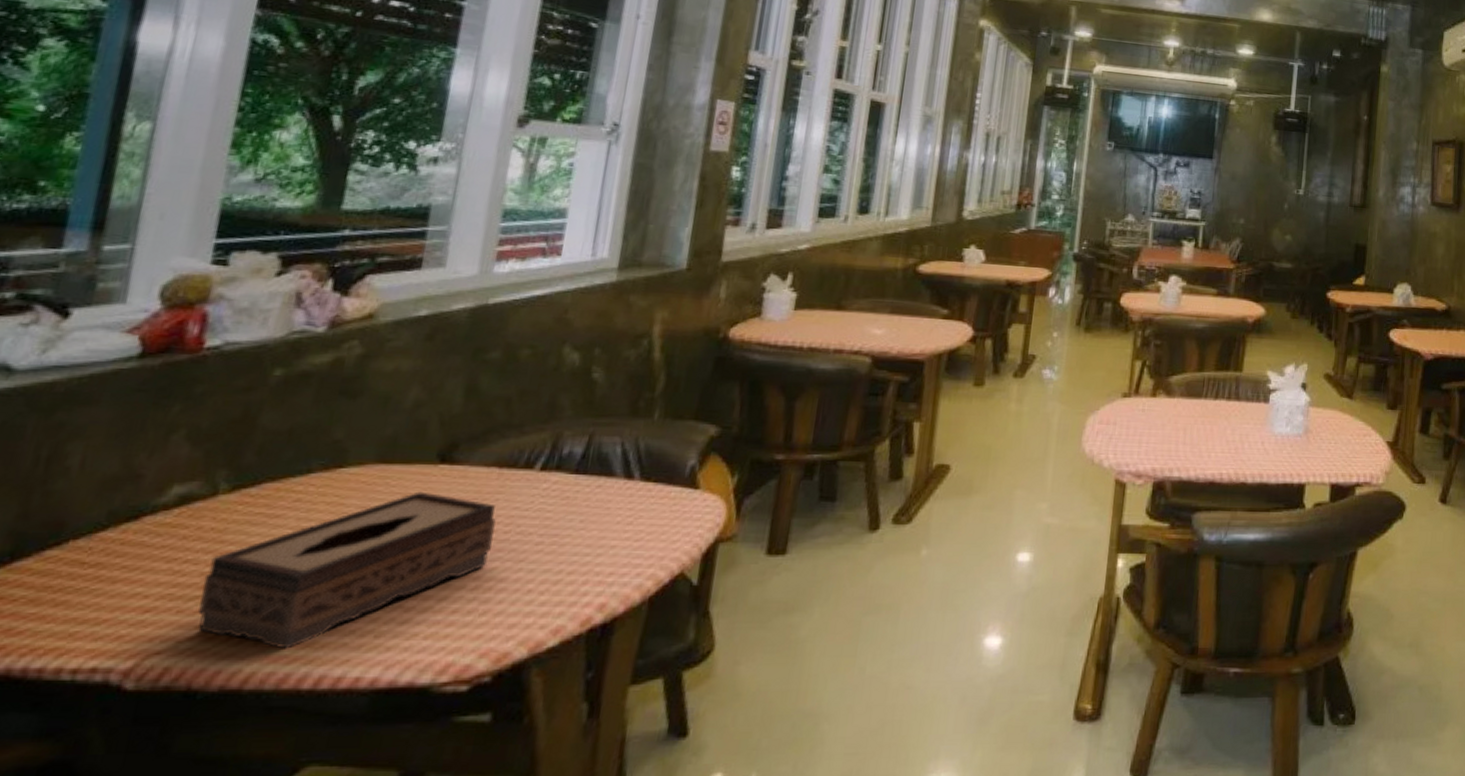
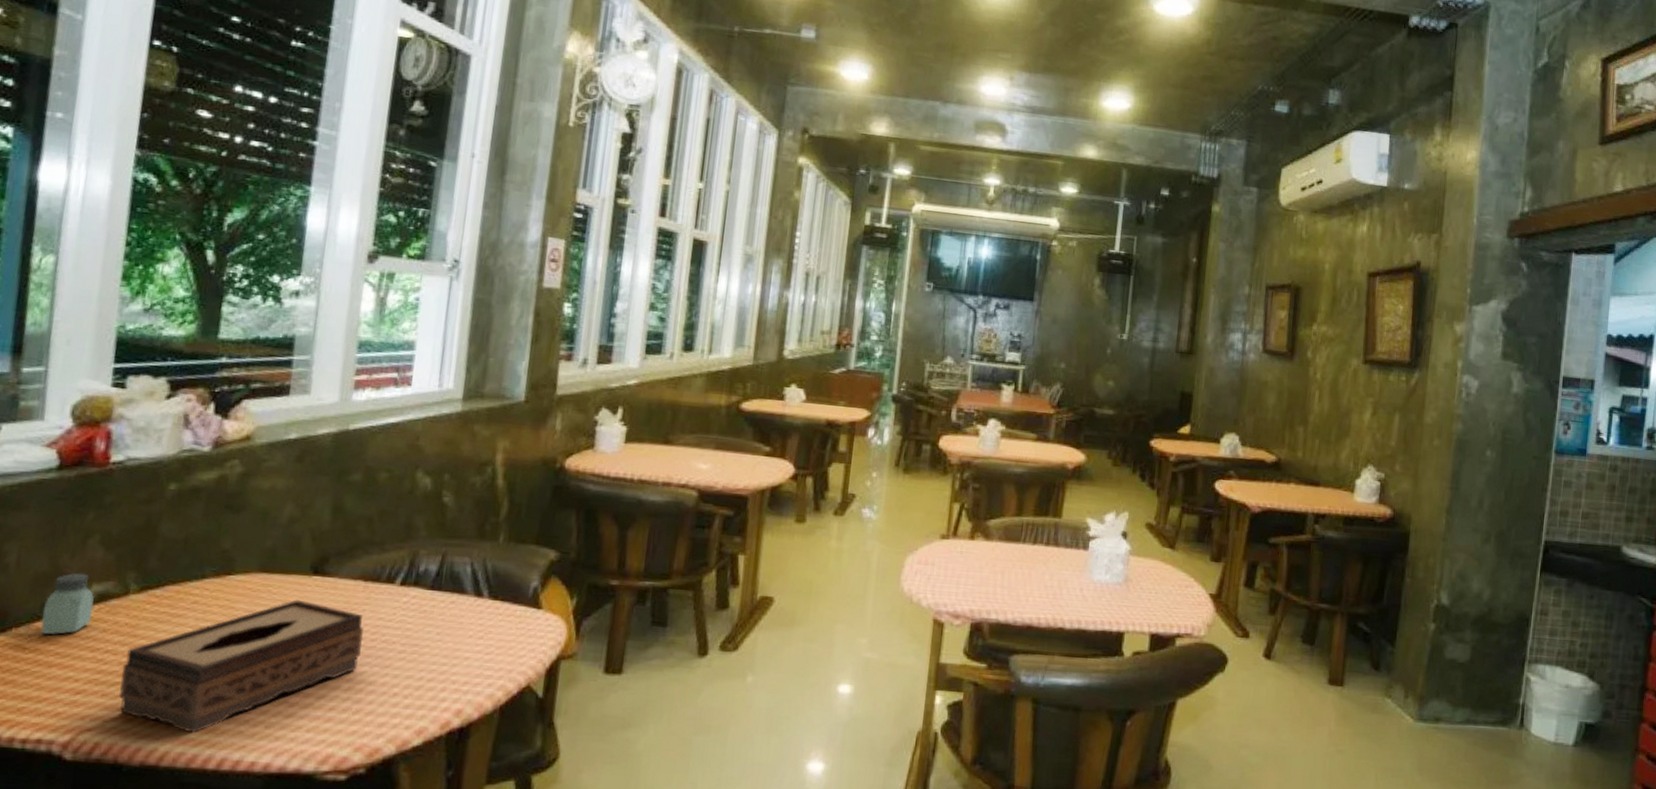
saltshaker: none [105,473,175,547] -> present [41,573,94,636]

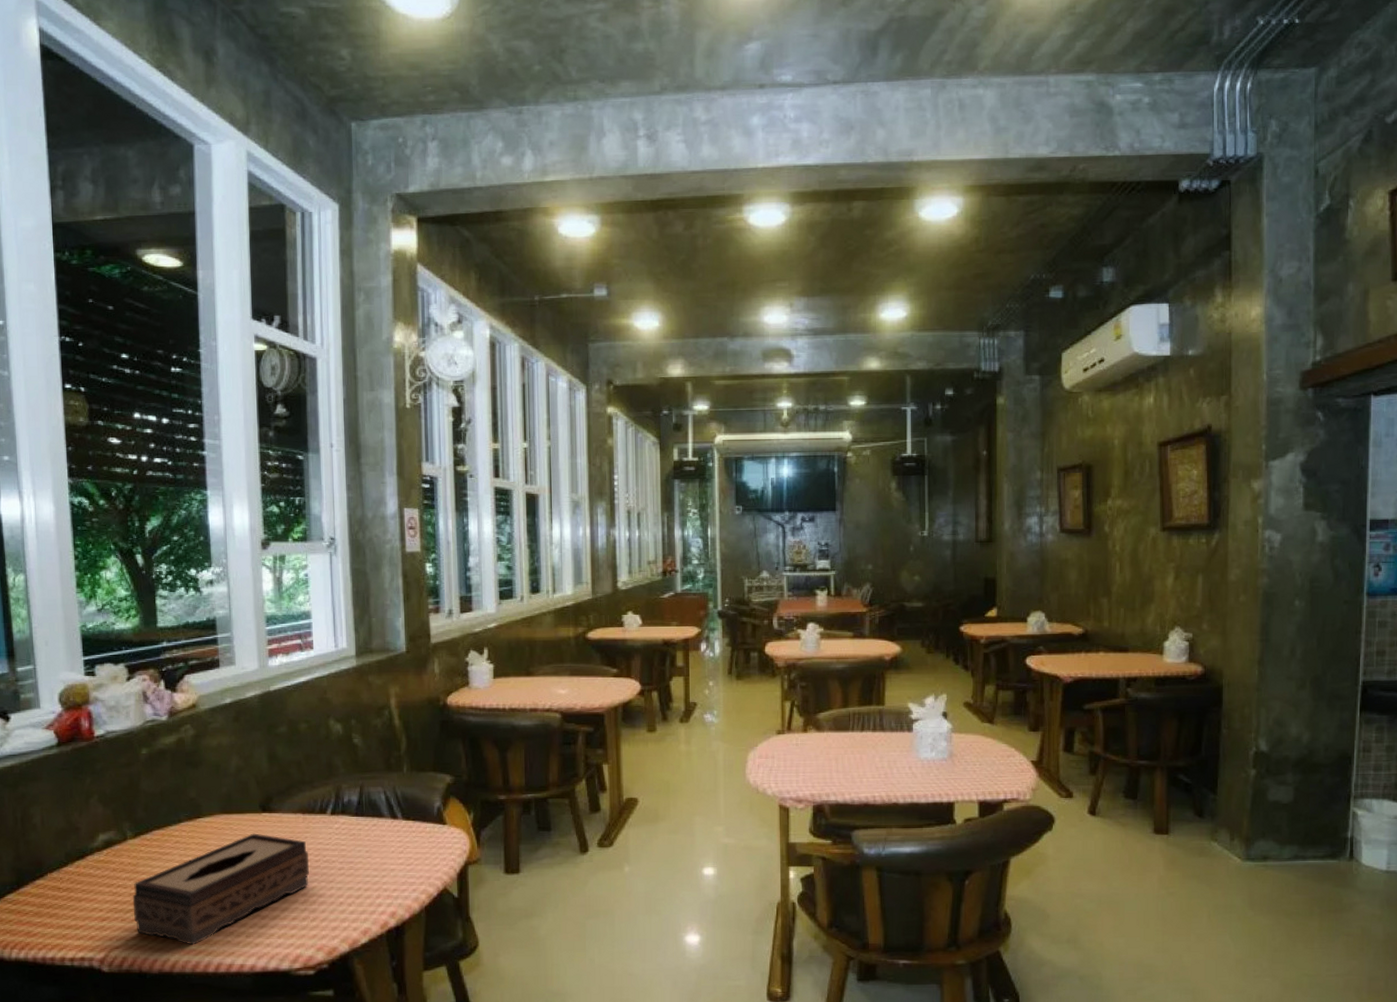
saltshaker: present [41,573,94,636] -> none [67,826,104,877]

